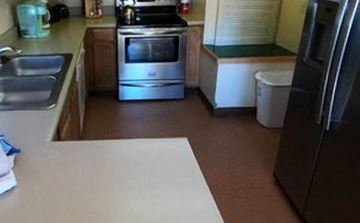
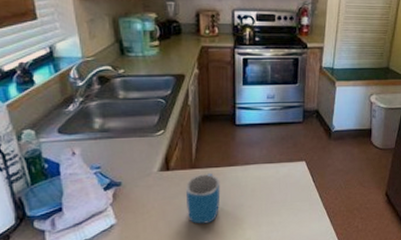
mug: none [74,145,106,192] -> present [185,173,221,224]

